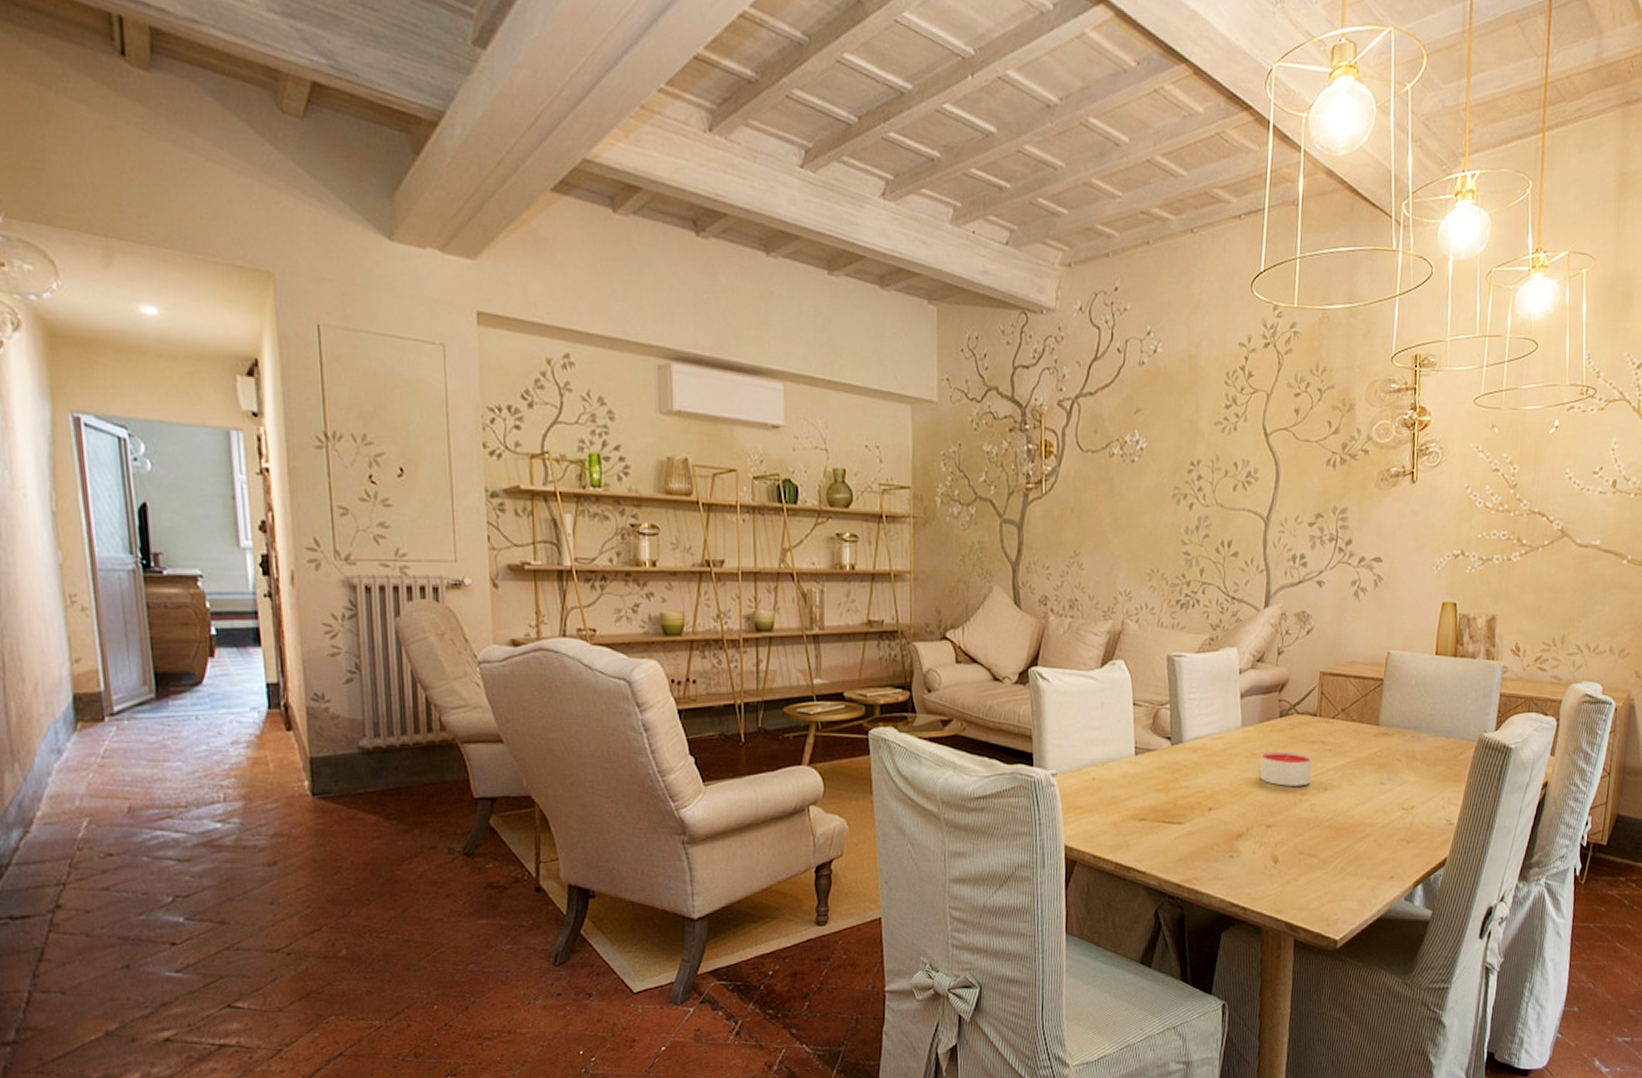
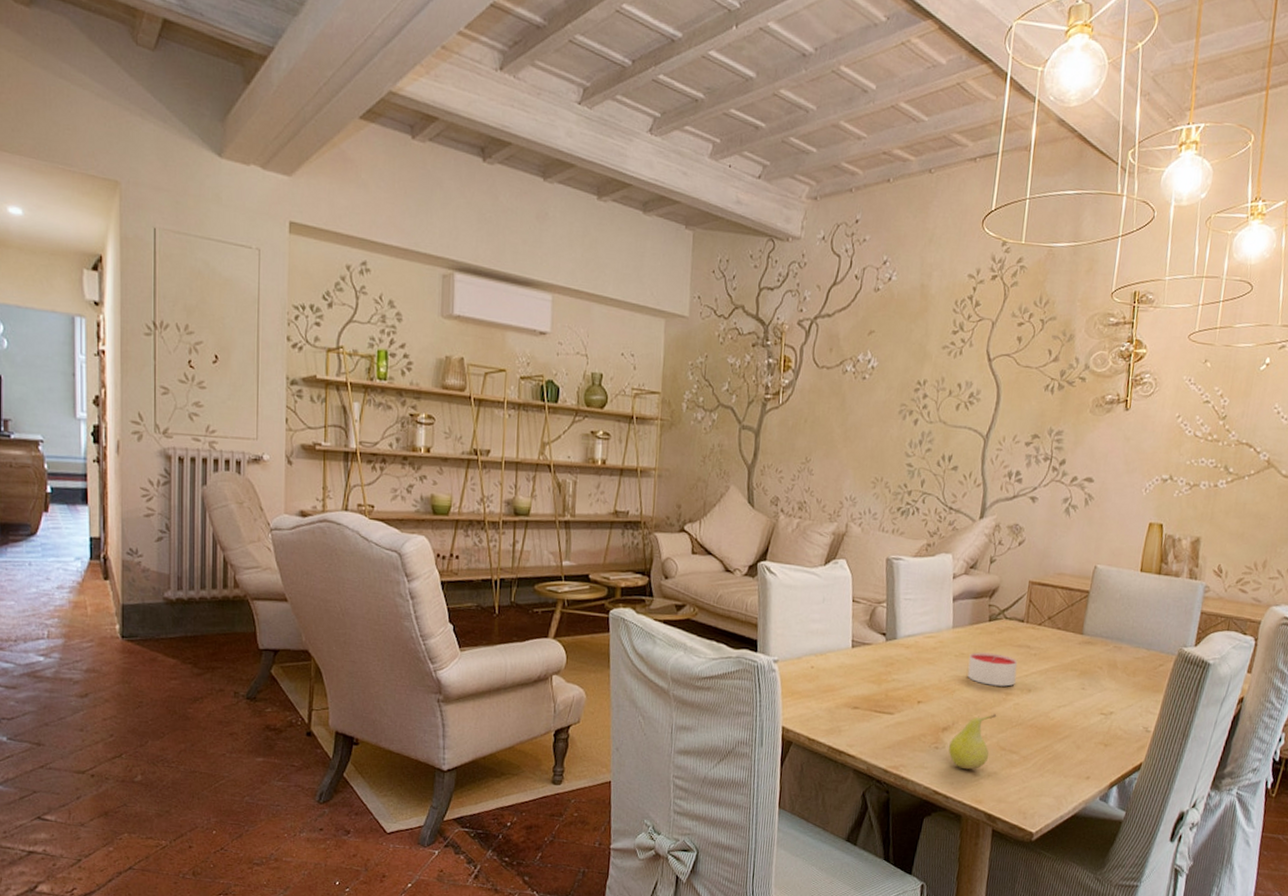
fruit: none [1244,815,1293,878] -> present [948,713,997,770]

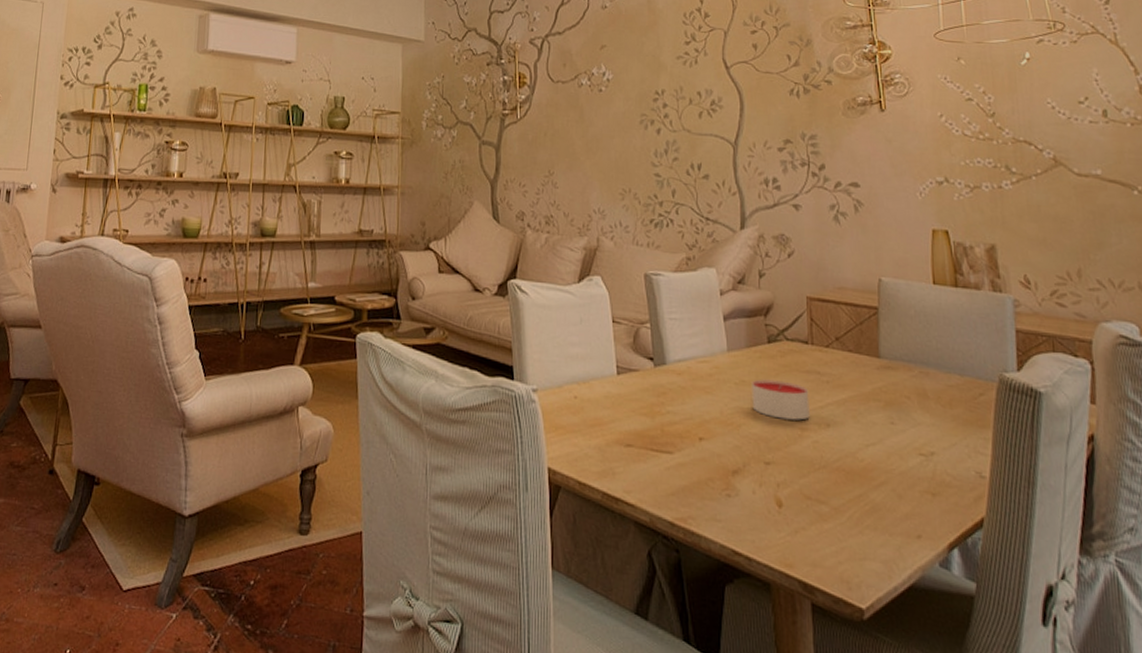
fruit: present [948,713,997,770] -> none [743,453,795,524]

